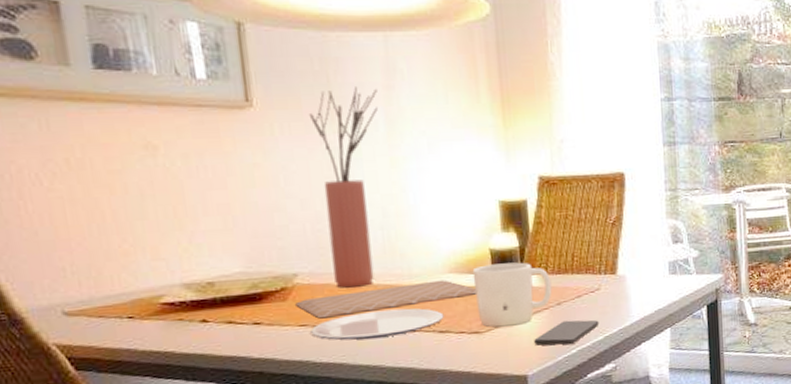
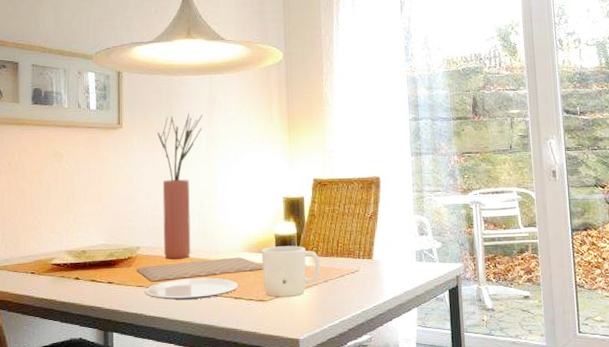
smartphone: present [534,320,599,346] -> none [306,295,358,316]

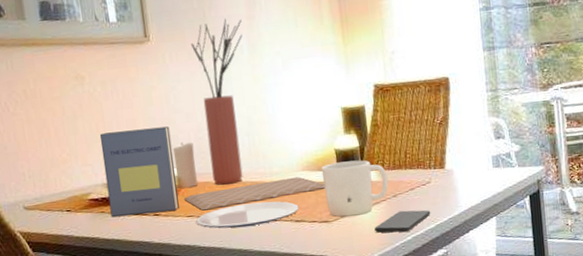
book: none [69,203,132,283] -> present [99,126,179,218]
candle: none [131,218,151,261] -> present [172,142,199,189]
smartphone: none [306,295,358,316] -> present [374,210,431,233]

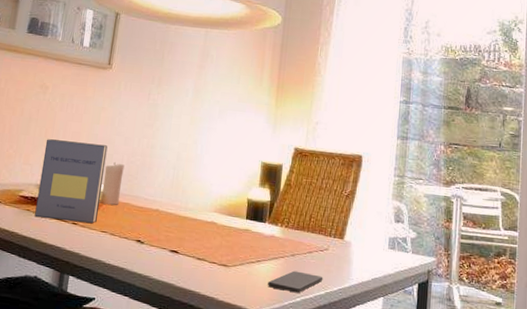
placemat: present [184,177,326,211] -> none [103,211,232,234]
vase: present [190,19,243,185] -> none [133,64,193,211]
plate: present [195,201,299,228] -> none [107,230,204,255]
mug: present [321,160,389,217] -> none [228,211,290,267]

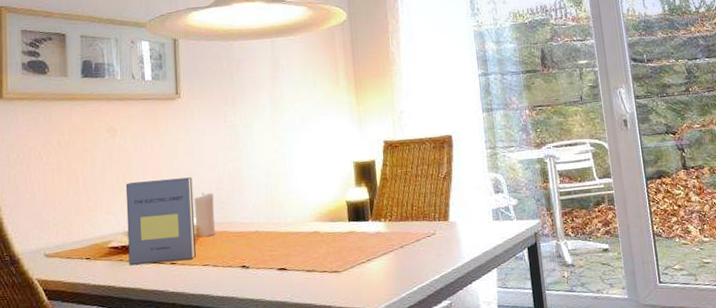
smartphone: present [268,270,323,294] -> none [382,261,436,284]

